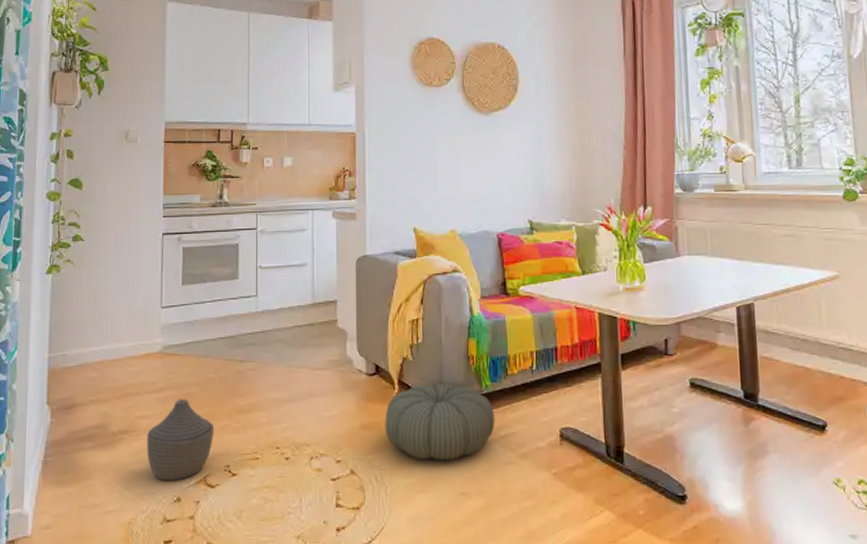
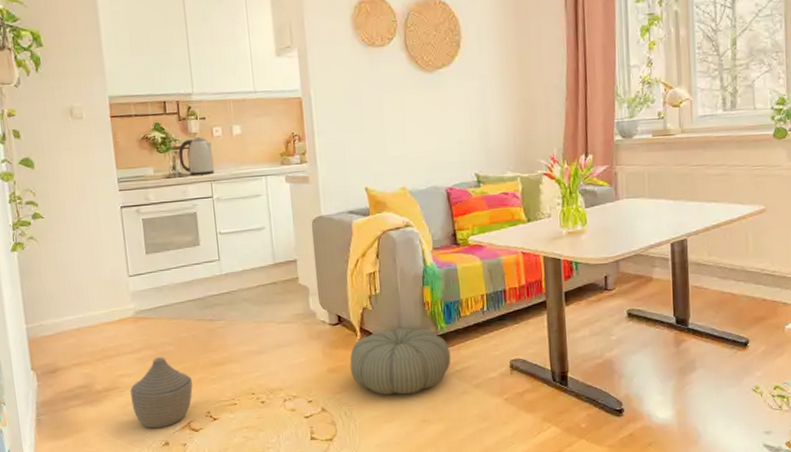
kettle: none [227,167,262,207] -> present [178,137,215,177]

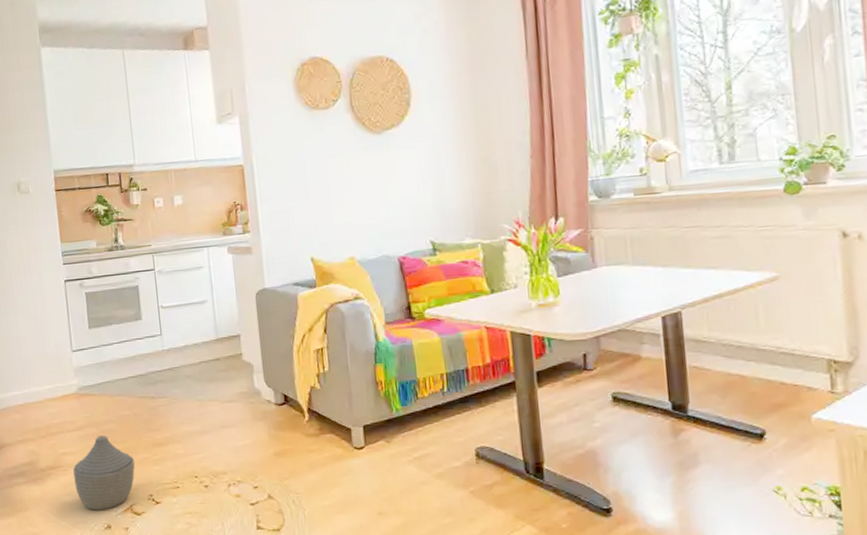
kettle: present [178,137,215,177] -> none [120,209,156,249]
pouf: present [350,327,451,395] -> none [297,409,409,483]

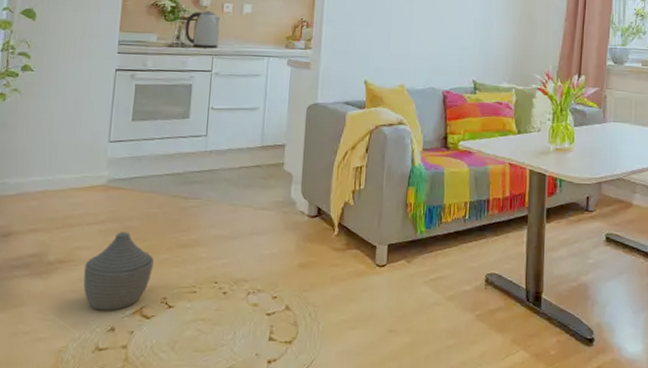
kettle: none [120,209,156,249] -> present [185,11,221,49]

